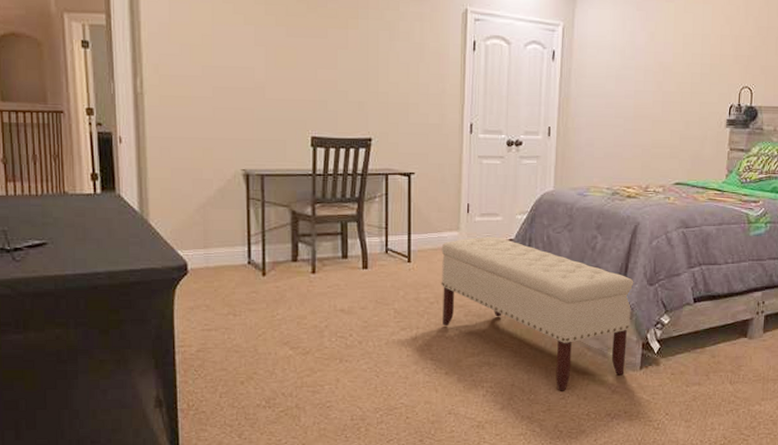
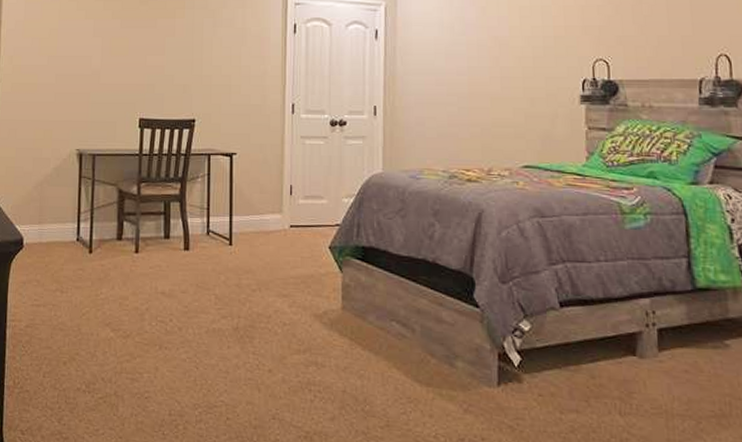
bench: present [441,236,634,391] -> none [263,220,483,404]

